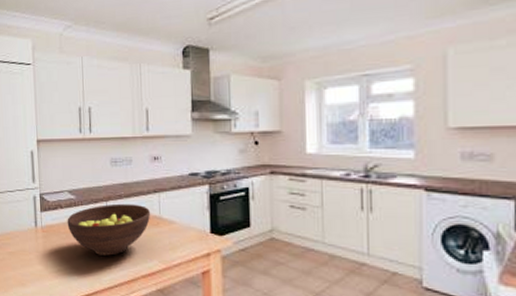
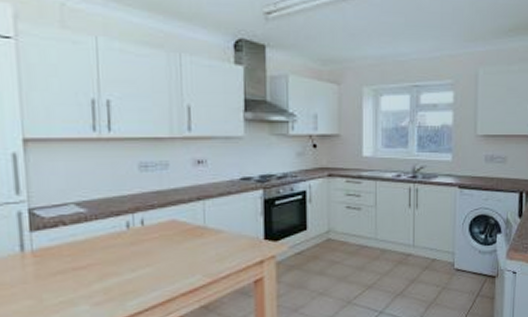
fruit bowl: present [67,203,151,256] -> none [73,214,193,277]

